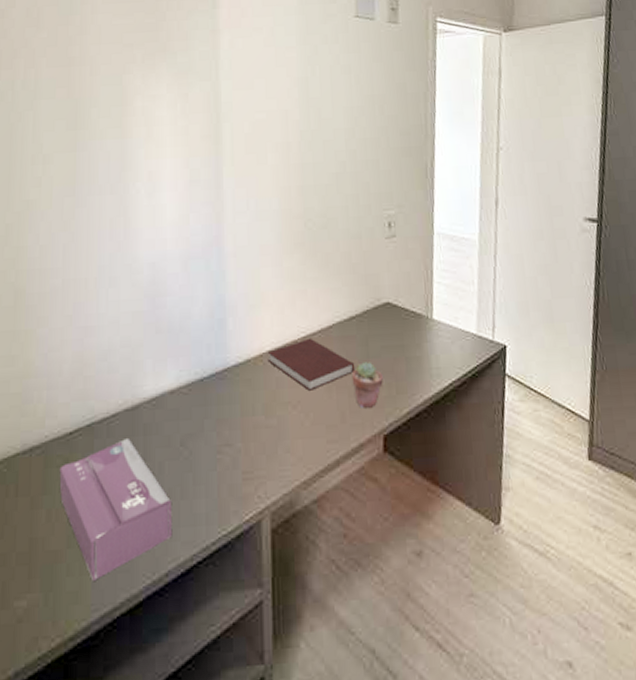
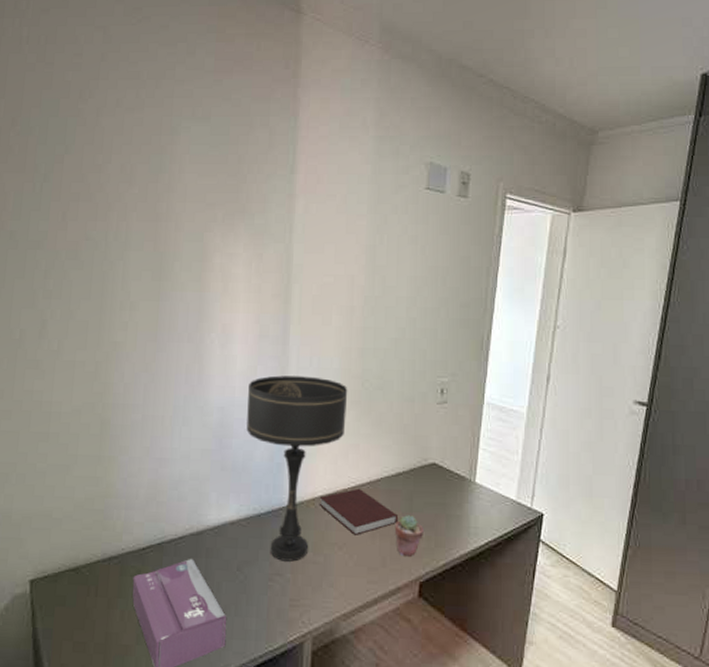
table lamp: none [181,220,291,429] -> present [246,375,348,562]

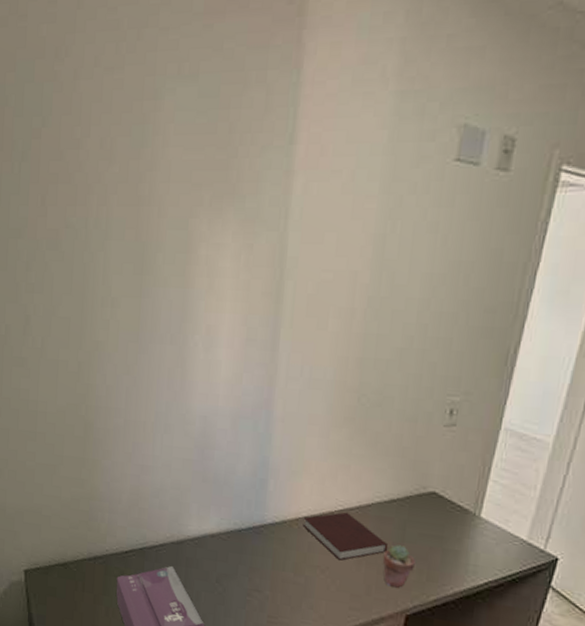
table lamp: present [246,375,348,562] -> none [229,385,342,580]

